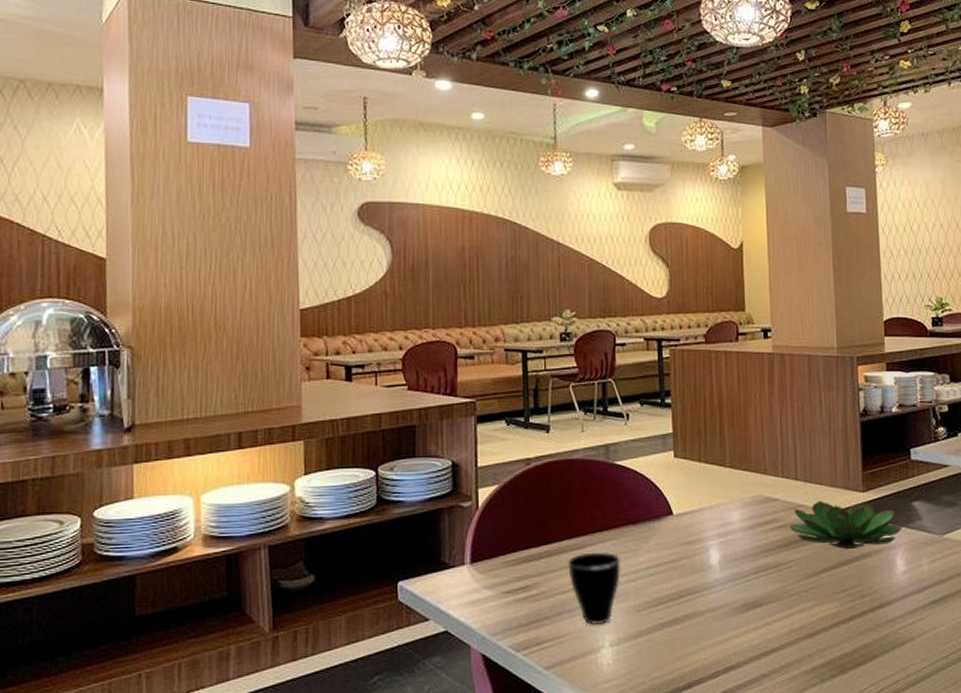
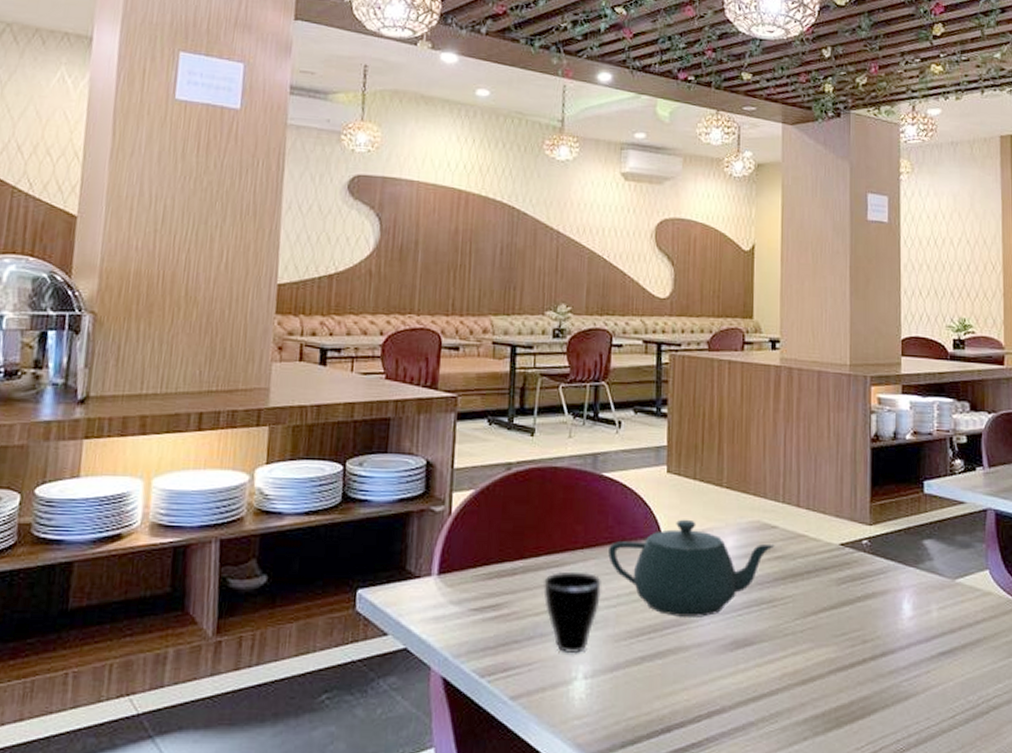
teapot: none [625,498,777,586] -> present [608,519,775,617]
succulent plant: present [789,500,902,550] -> none [787,531,911,589]

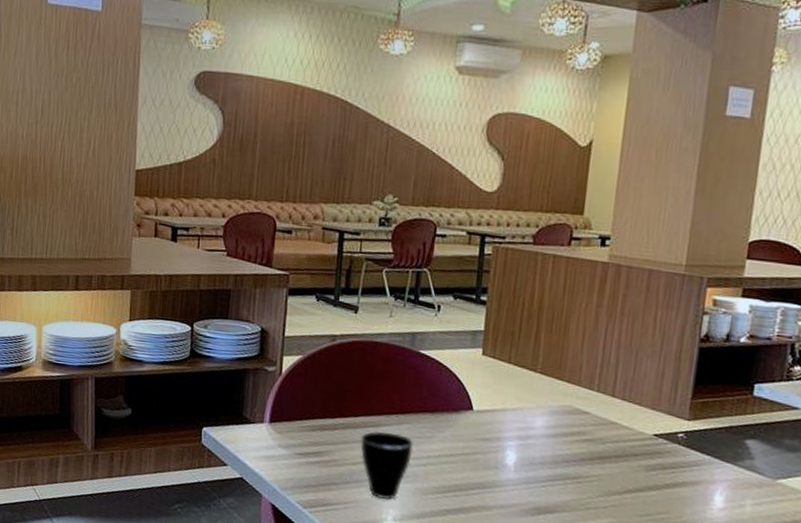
teapot: present [608,519,775,617] -> none [421,397,585,484]

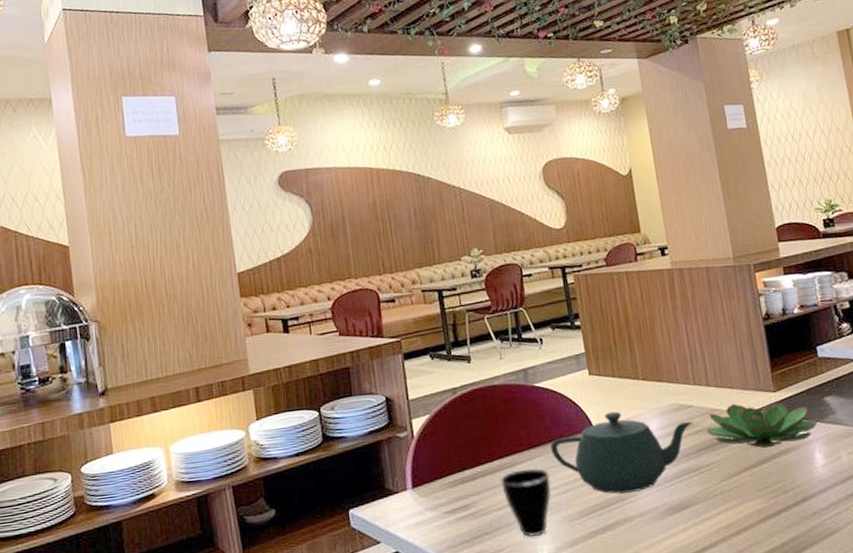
teapot: none [421,397,585,484] -> present [550,411,693,494]
succulent plant: none [597,421,729,478] -> present [706,401,817,449]

